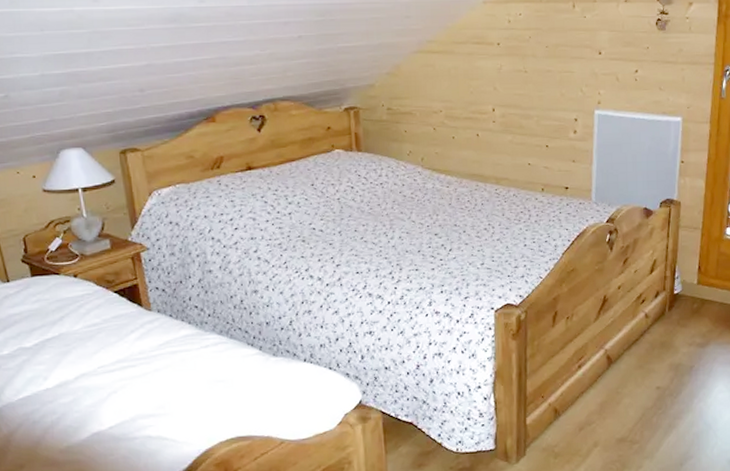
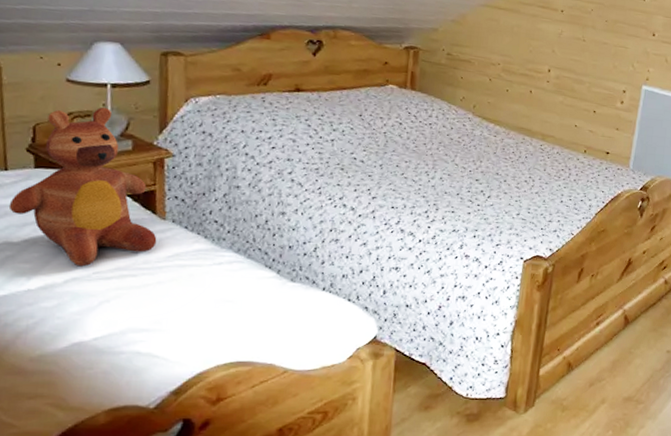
teddy bear: none [16,211,148,363] -> present [8,106,157,267]

